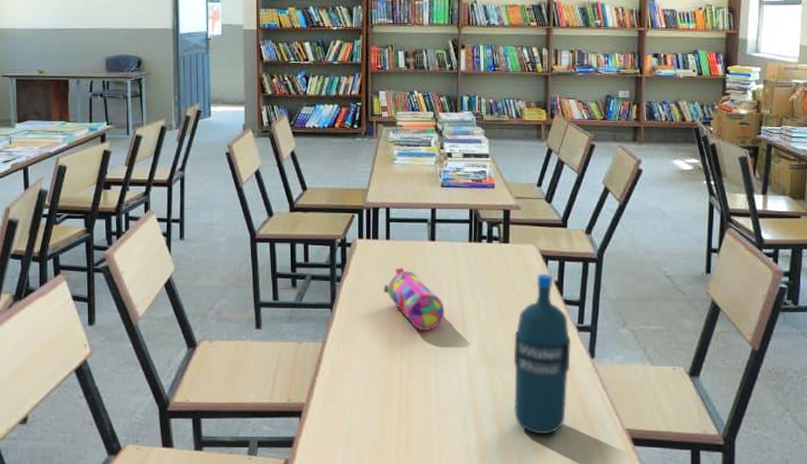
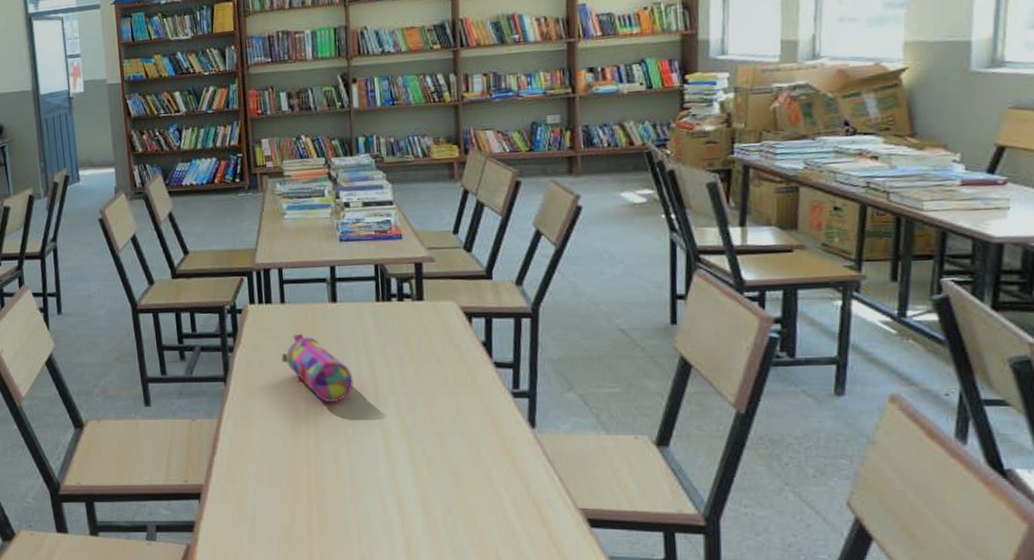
water bottle: present [513,273,572,435] -> none [436,333,507,516]

